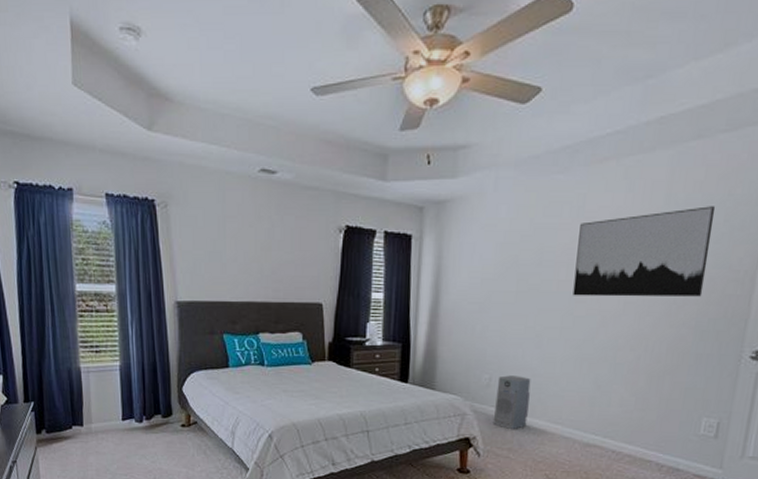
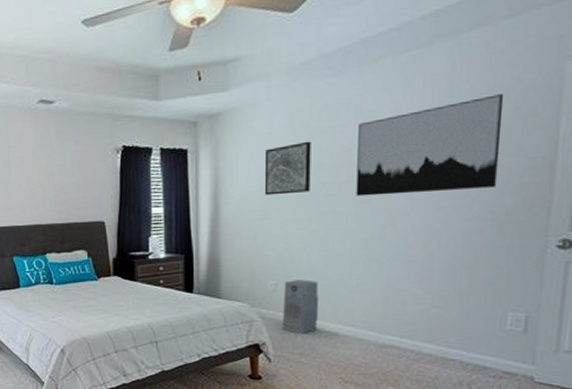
wall art: none [486,236,534,289] -> present [265,141,311,196]

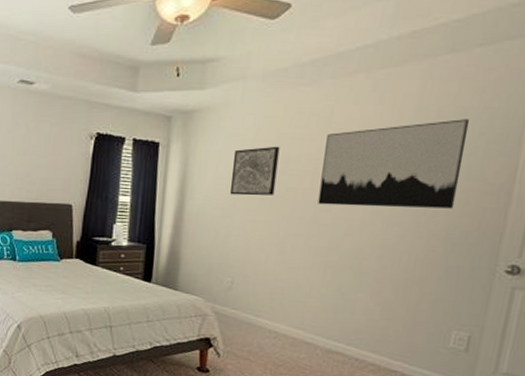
air purifier: present [282,279,319,335] -> none [233,279,273,333]

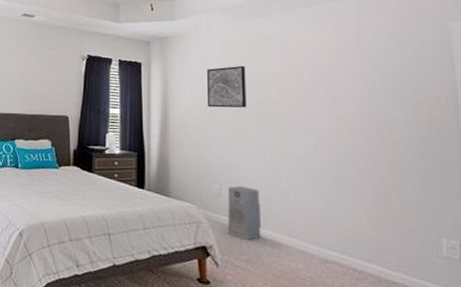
air purifier: none [233,279,273,333] -> present [227,186,261,241]
wall art: present [318,119,470,209] -> none [284,43,410,119]

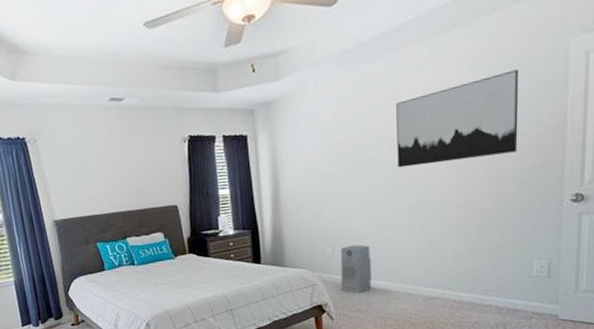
wall art: present [207,65,247,108] -> none [317,121,358,172]
wall art: none [284,43,410,119] -> present [396,69,519,168]

